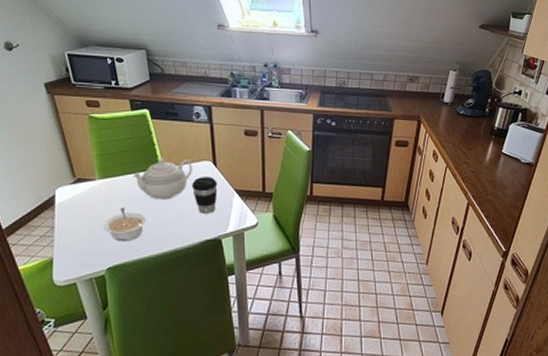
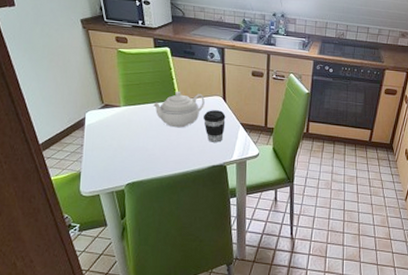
legume: present [104,207,146,242] -> none [125,132,163,162]

